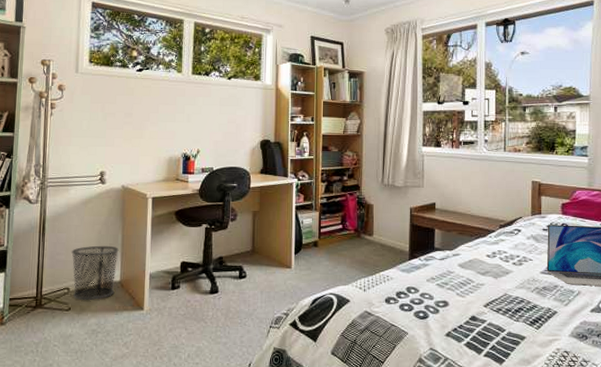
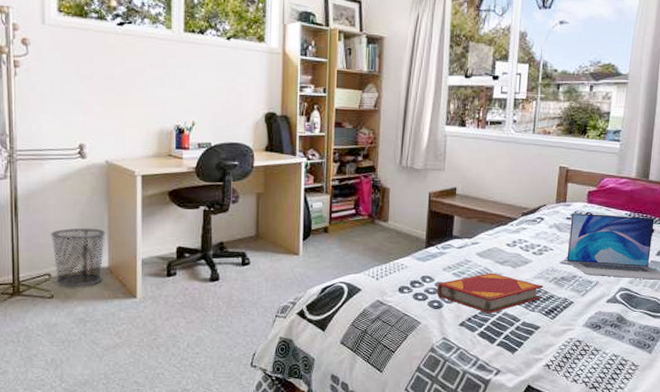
hardback book: none [422,283,526,324] -> present [436,273,543,314]

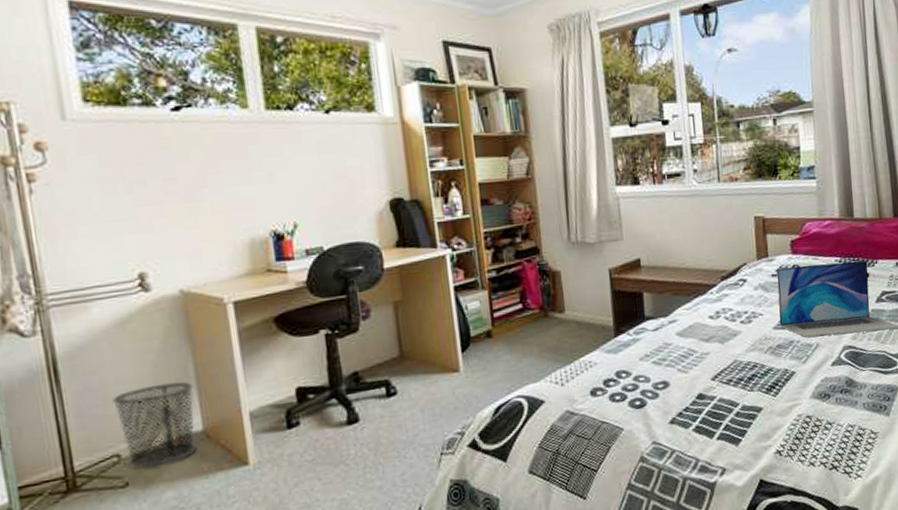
hardback book: present [436,273,543,314] -> none [636,353,759,403]

